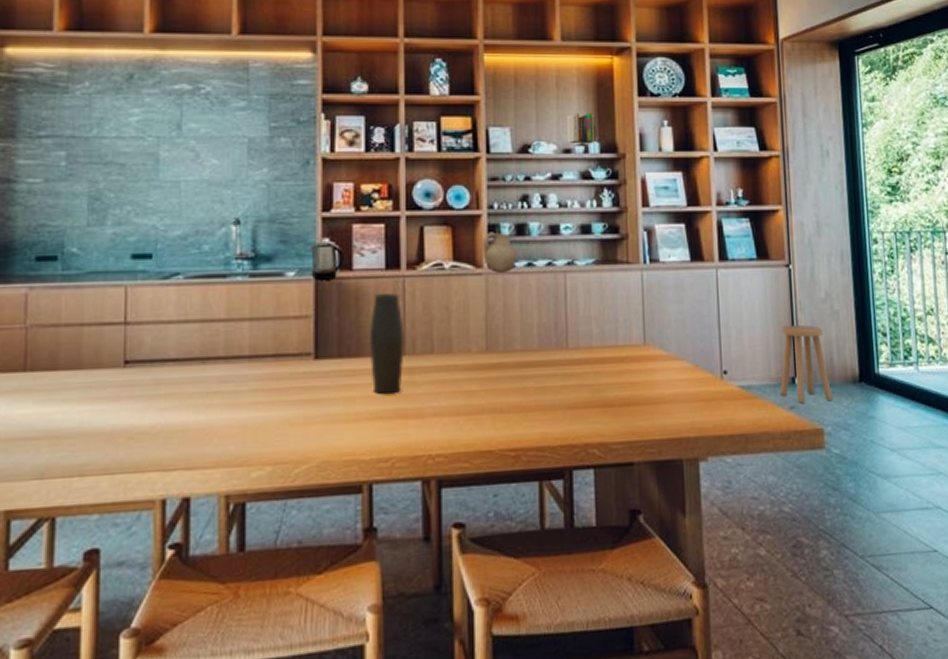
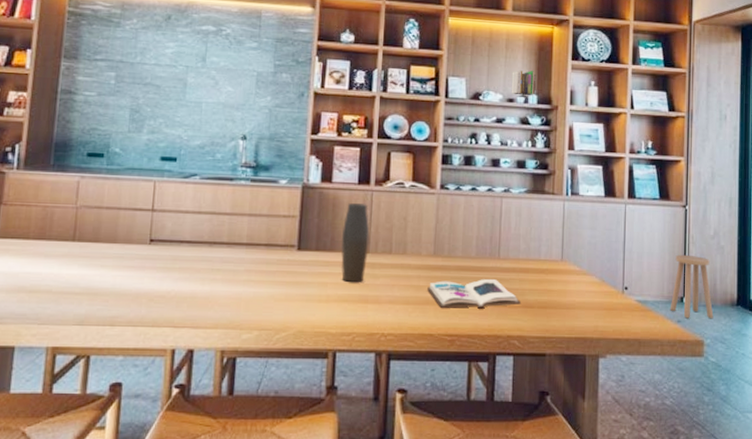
kettle: present [311,242,345,280] -> none [299,158,327,189]
book: none [481,375,598,416] -> present [427,279,521,309]
ceramic pitcher: present [484,232,518,273] -> none [438,160,465,194]

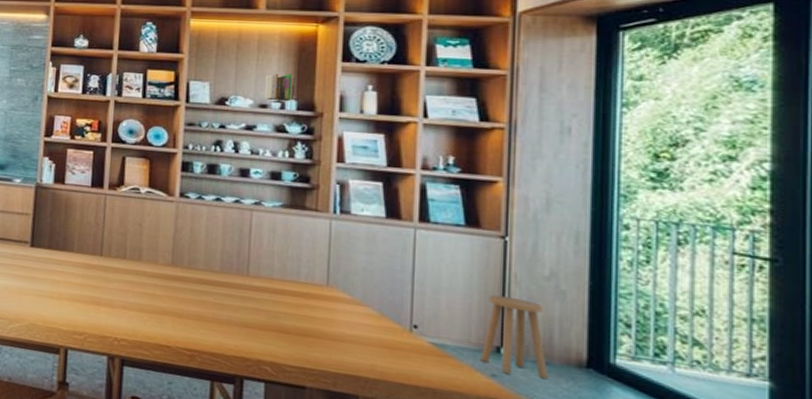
vase: present [341,203,370,282] -> none [73,205,103,284]
book: present [427,279,521,309] -> none [164,292,274,329]

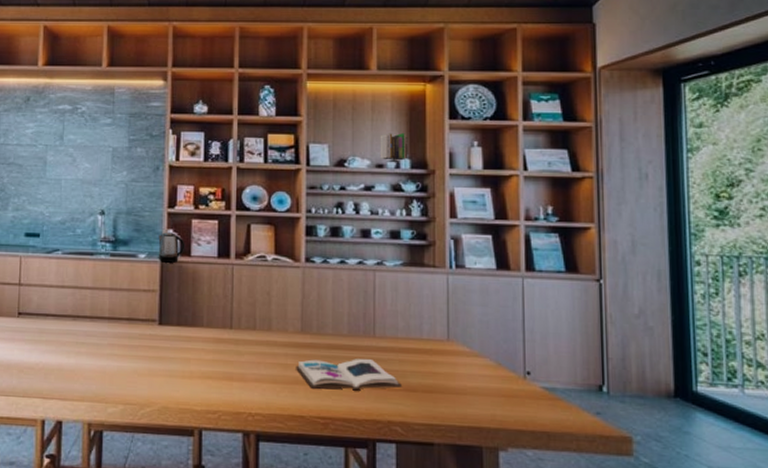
kettle: none [32,160,60,189] -> present [158,232,185,263]
book: none [164,292,274,329] -> present [296,359,402,391]
stool: present [479,294,549,380] -> none [585,336,644,413]

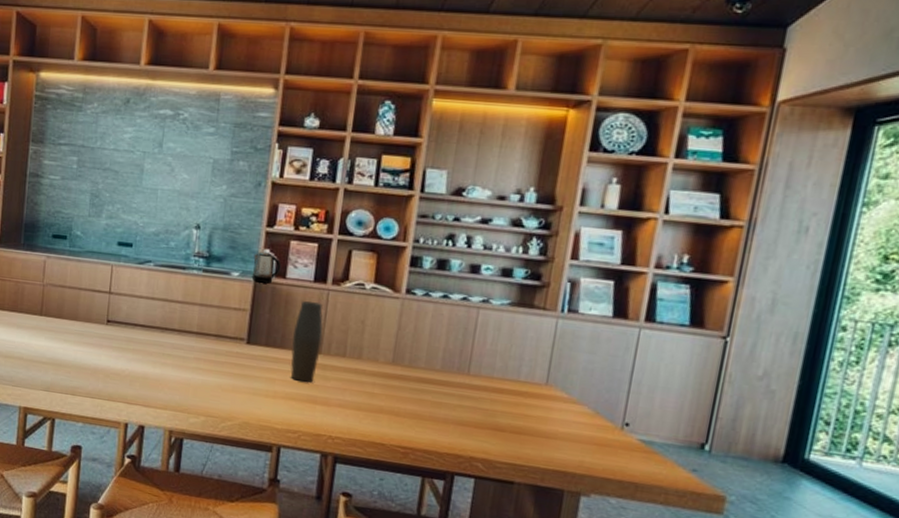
vase: none [202,277,232,359] -> present [290,301,323,382]
book: present [296,359,402,391] -> none [382,390,490,427]
books: present [380,133,408,161] -> none [503,162,539,194]

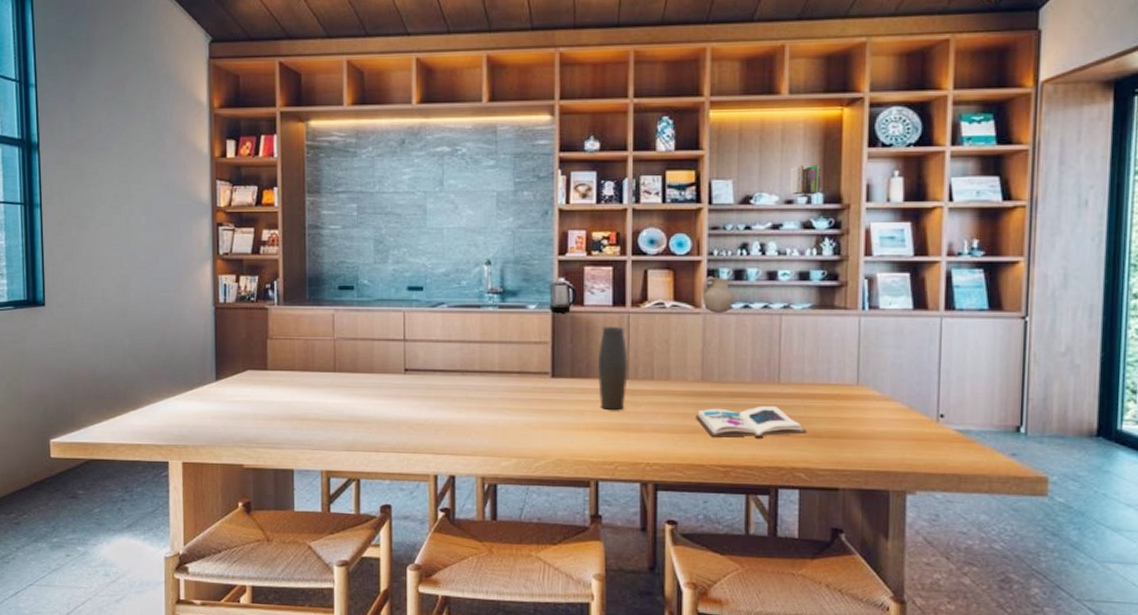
book: none [382,390,490,427] -> present [696,406,807,438]
ceramic pitcher: none [403,263,436,300] -> present [703,276,735,313]
books: none [503,162,539,194] -> present [789,165,821,196]

